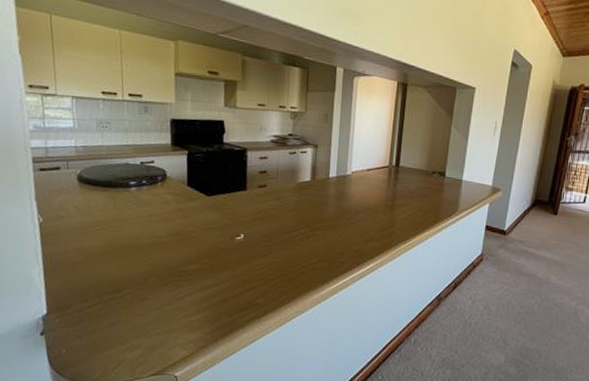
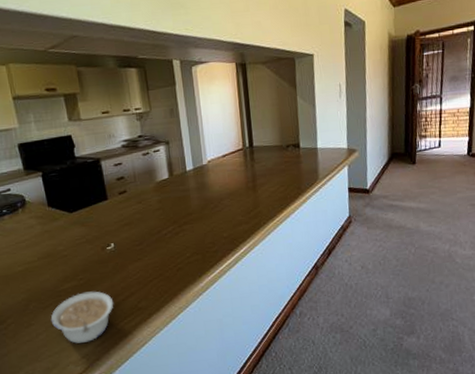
legume: none [166,277,232,328] -> present [50,291,114,344]

